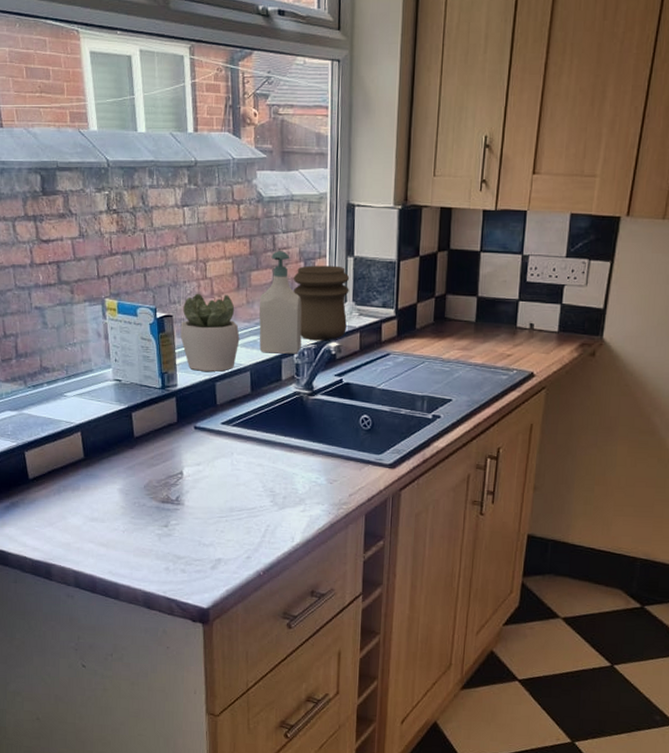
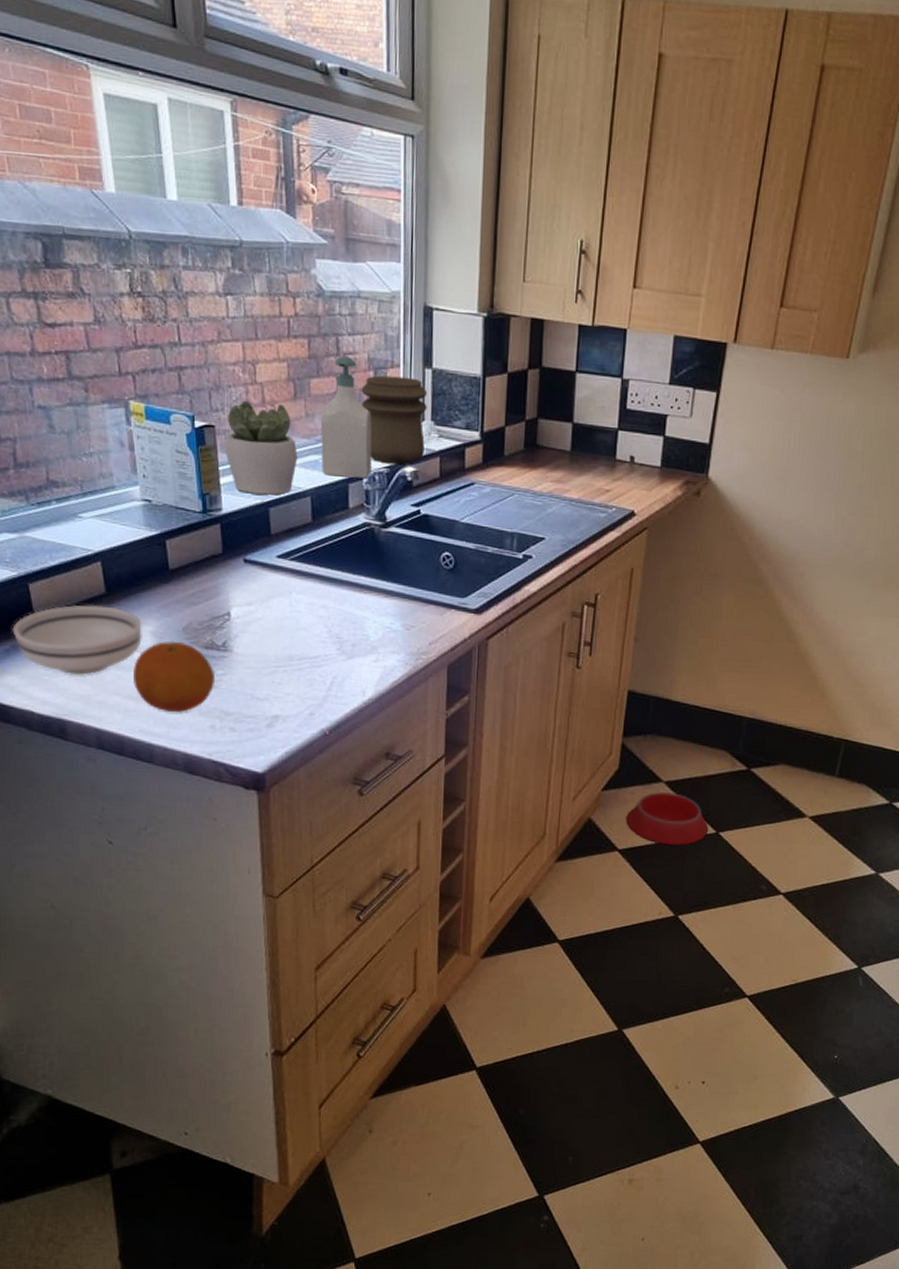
bowl: none [12,468,112,526] -> present [12,604,142,675]
fruit: none [104,496,169,557] -> present [133,641,214,712]
pet bowl: none [525,627,604,678] -> present [626,792,709,846]

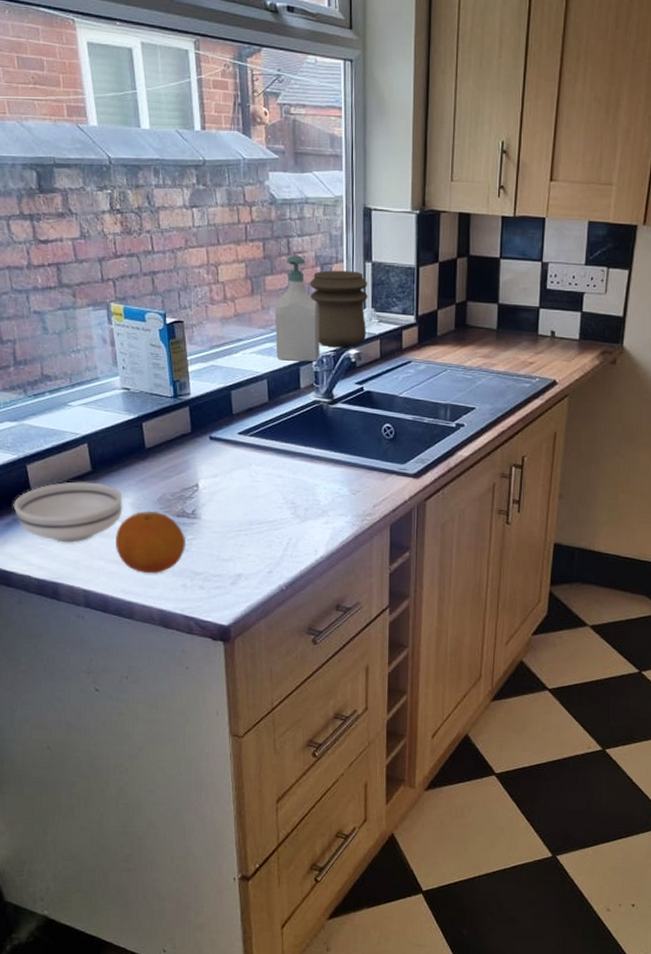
succulent plant: present [225,400,298,495] -> none [192,298,255,380]
pet bowl: present [626,792,709,846] -> none [555,635,632,685]

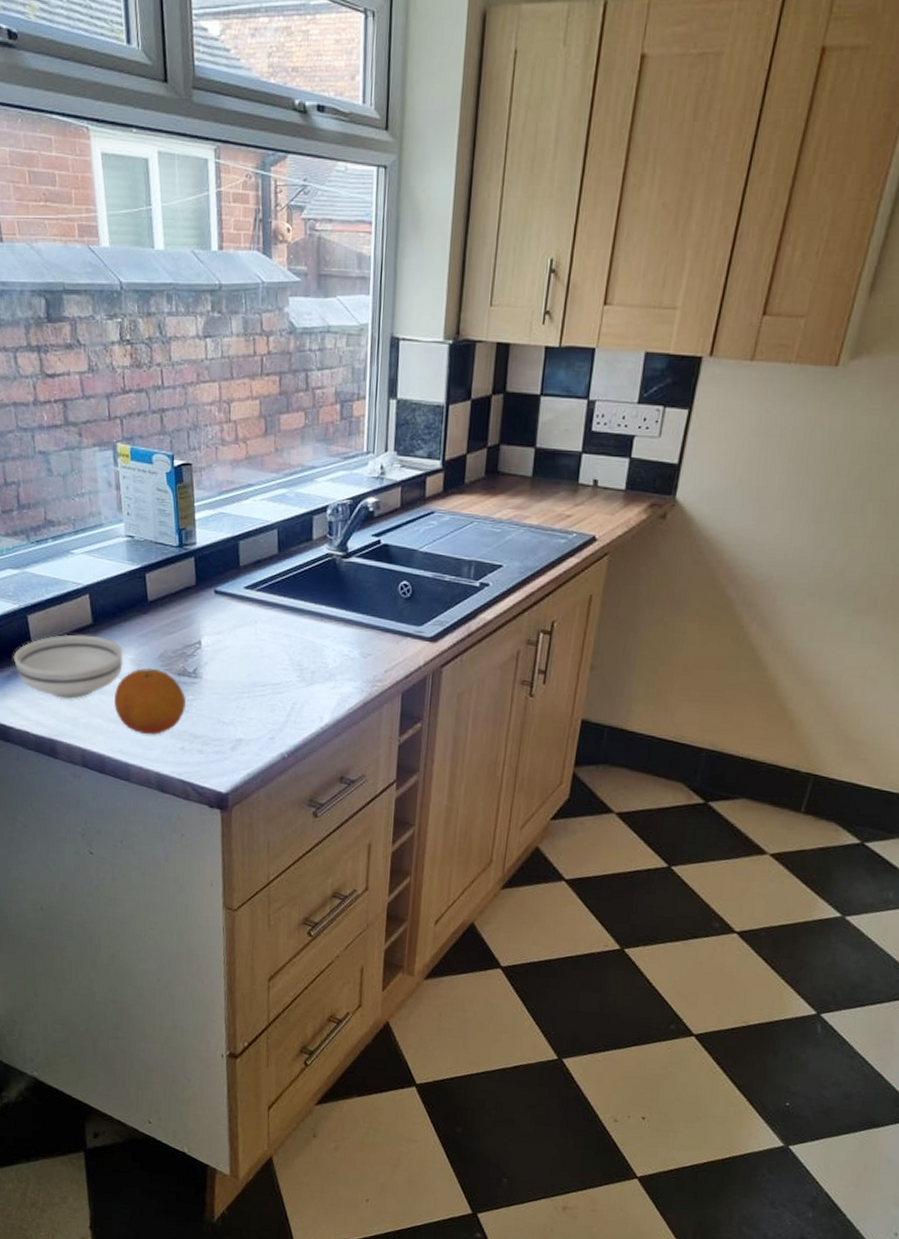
soap bottle: present [274,255,320,361] -> none [288,391,337,510]
jar: present [309,270,368,348] -> none [327,408,392,496]

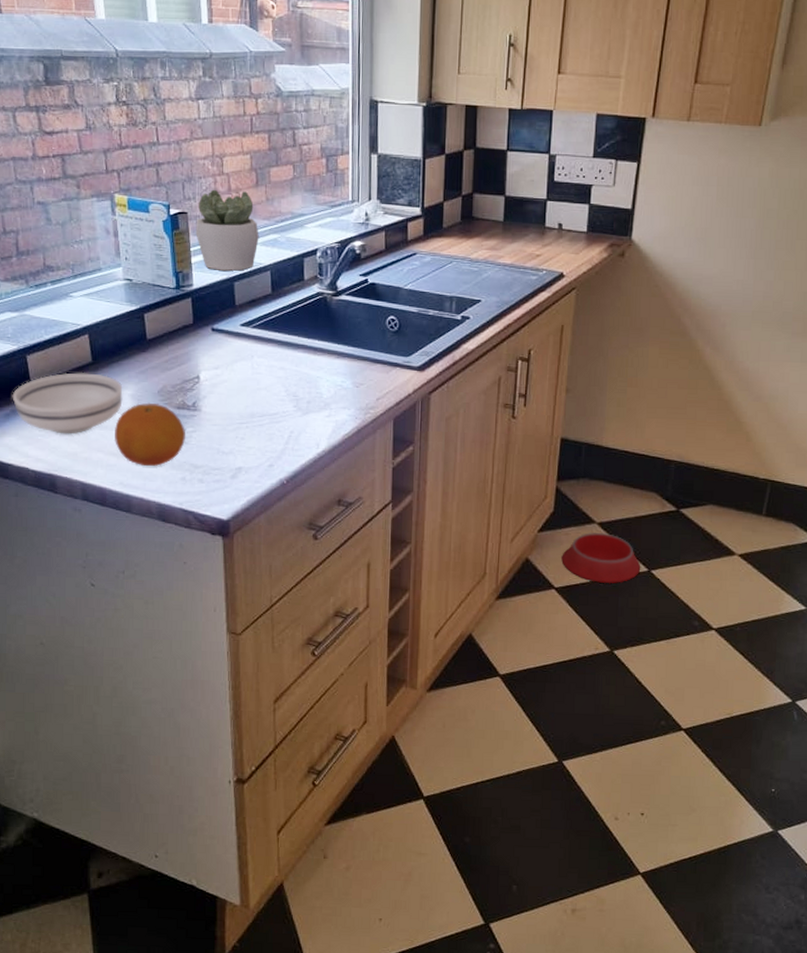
succulent plant: none [200,438,267,529] -> present [196,189,259,271]
pet bowl: none [574,823,661,879] -> present [561,533,641,584]

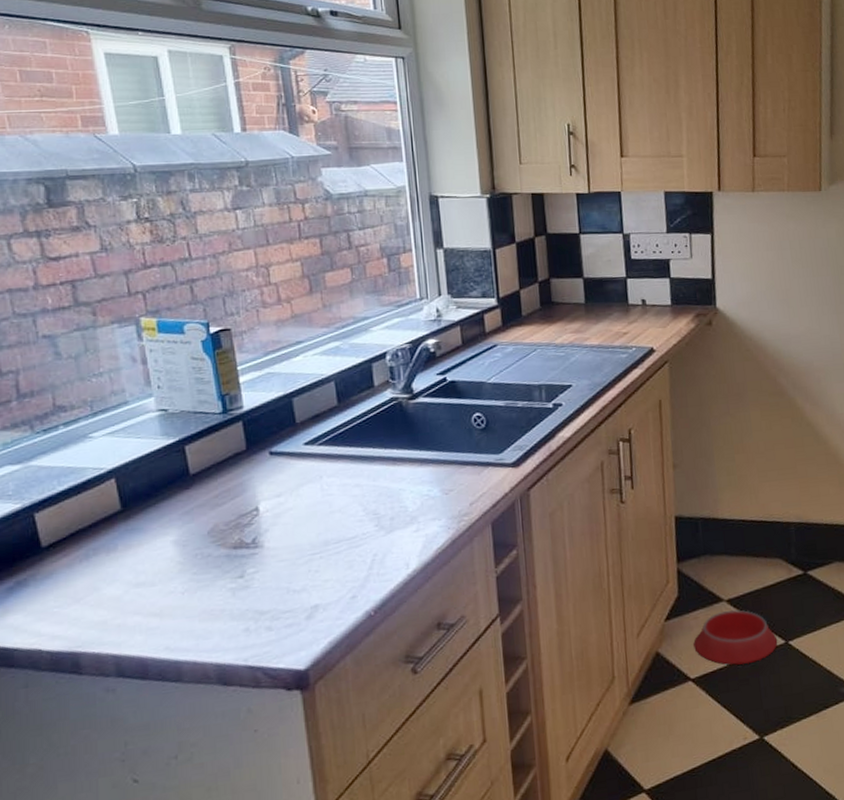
bowl: present [12,372,123,434] -> none [16,522,164,601]
fruit: present [115,402,185,466] -> none [155,546,246,623]
succulent plant: present [196,189,259,271] -> none [242,300,318,388]

